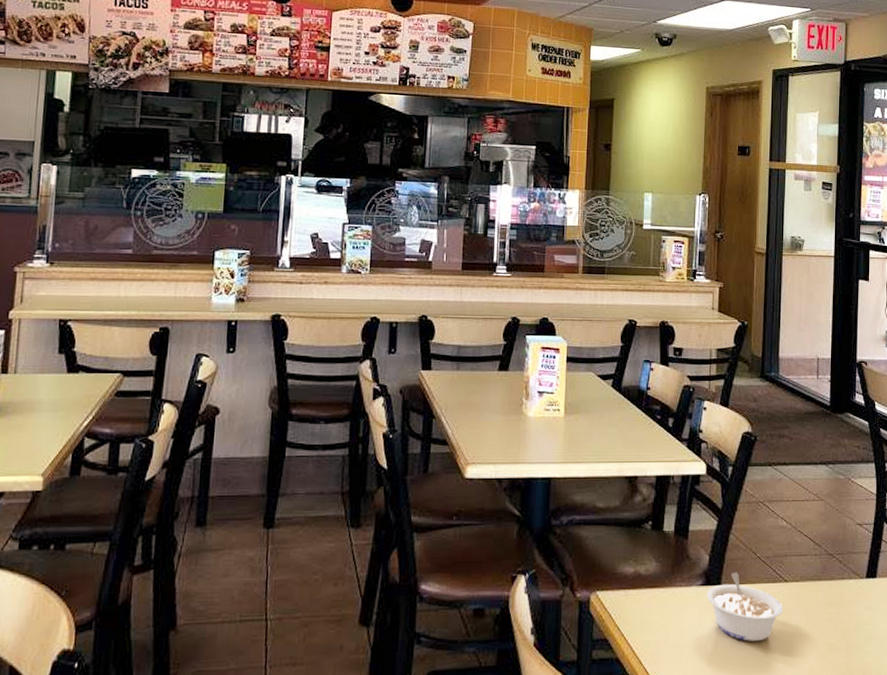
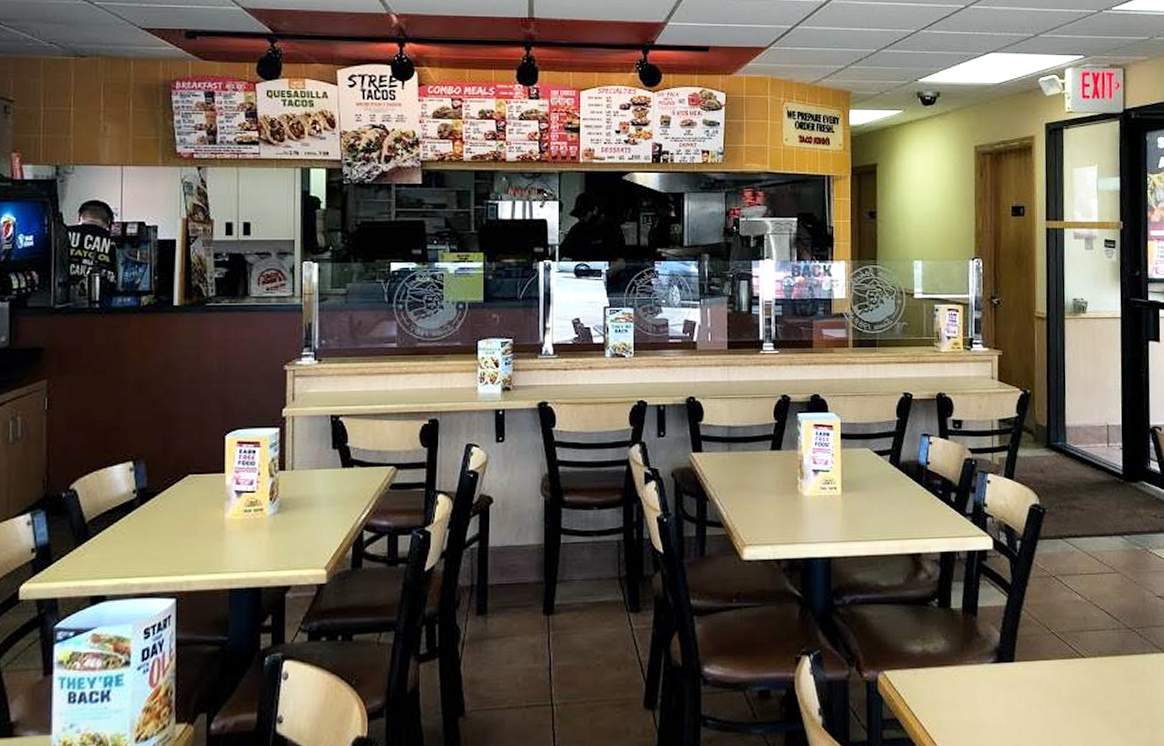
legume: present [706,572,783,641] -> none [999,648,1081,719]

